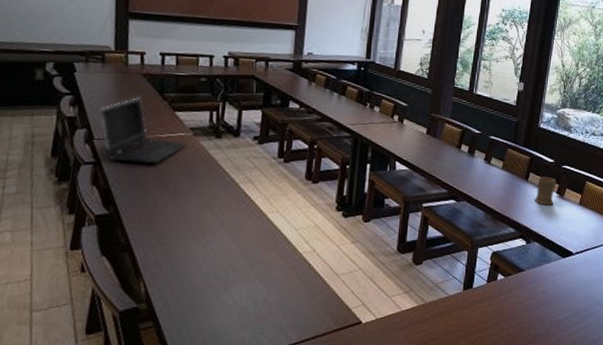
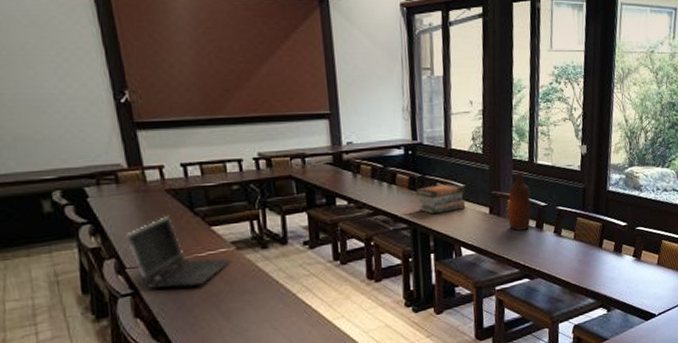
book stack: none [362,101,407,128] -> present [416,184,466,215]
bottle: none [443,100,467,154] -> present [508,173,531,231]
mug: present [534,177,557,206] -> none [610,241,632,271]

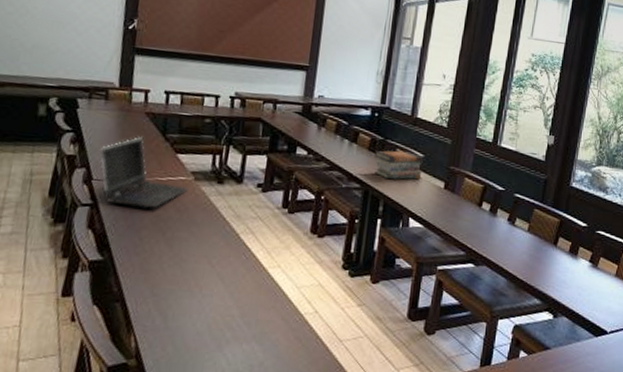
bottle: present [508,173,531,231] -> none [462,152,489,212]

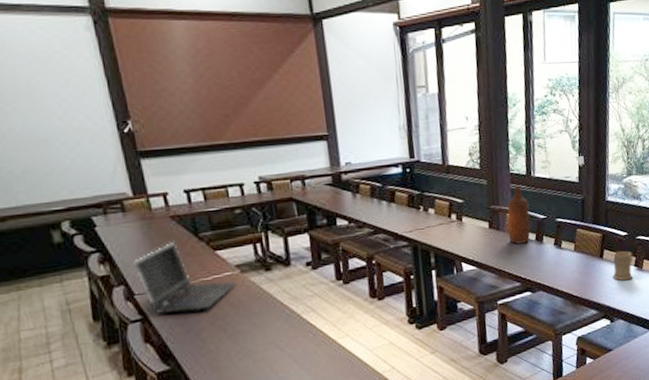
book stack: present [374,150,423,180] -> none [415,200,465,231]
bottle: none [462,152,489,212] -> present [507,186,530,244]
mug: none [563,242,590,276] -> present [612,251,633,281]

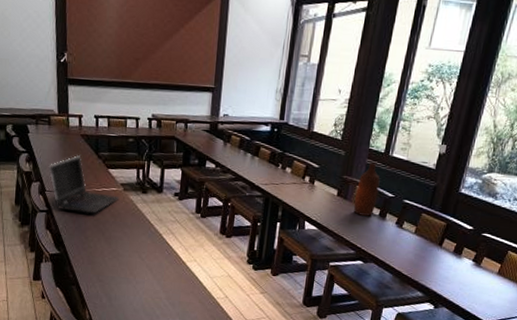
mug: present [612,251,633,281] -> none [446,243,474,273]

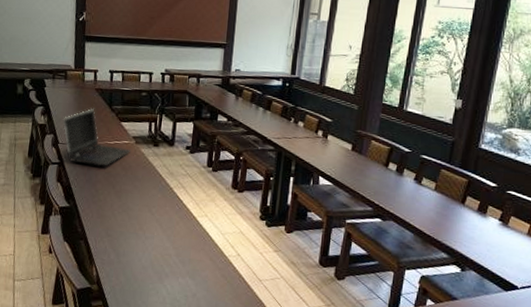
bottle: present [353,162,380,216] -> none [369,117,396,172]

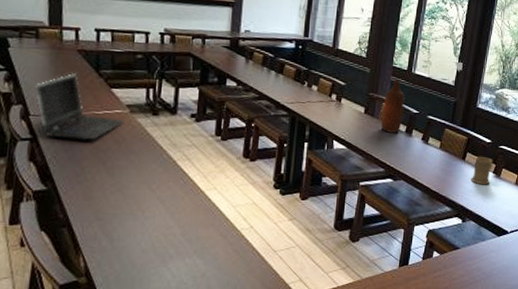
bottle: none [369,117,396,172] -> present [380,79,405,133]
mug: none [471,201,500,234] -> present [470,157,494,185]

